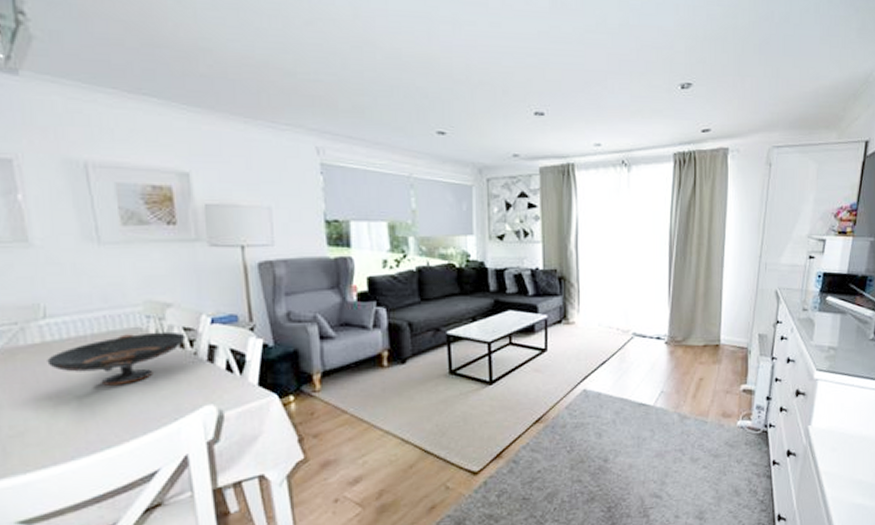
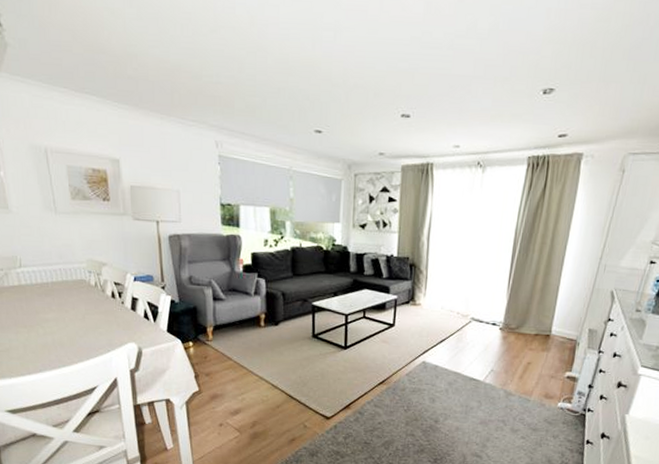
decorative bowl: present [47,331,186,386] -> none [22,284,116,322]

